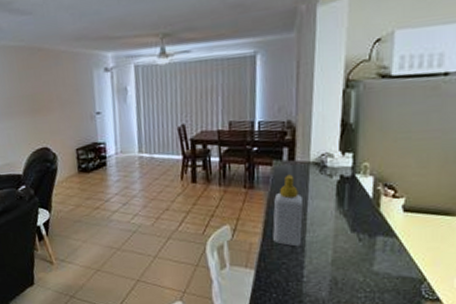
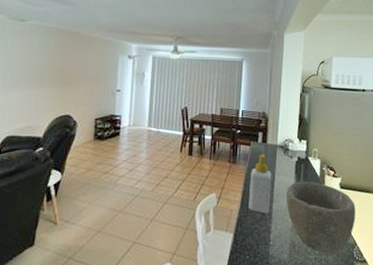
bowl: none [323,205,426,292] -> present [286,181,356,254]

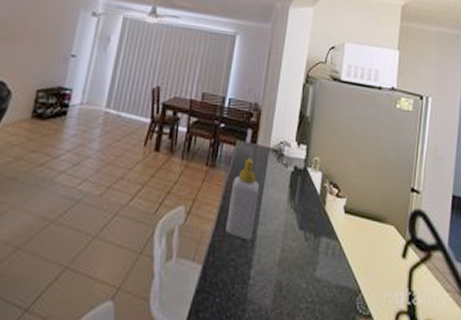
bowl: present [286,181,356,254] -> none [274,199,362,303]

